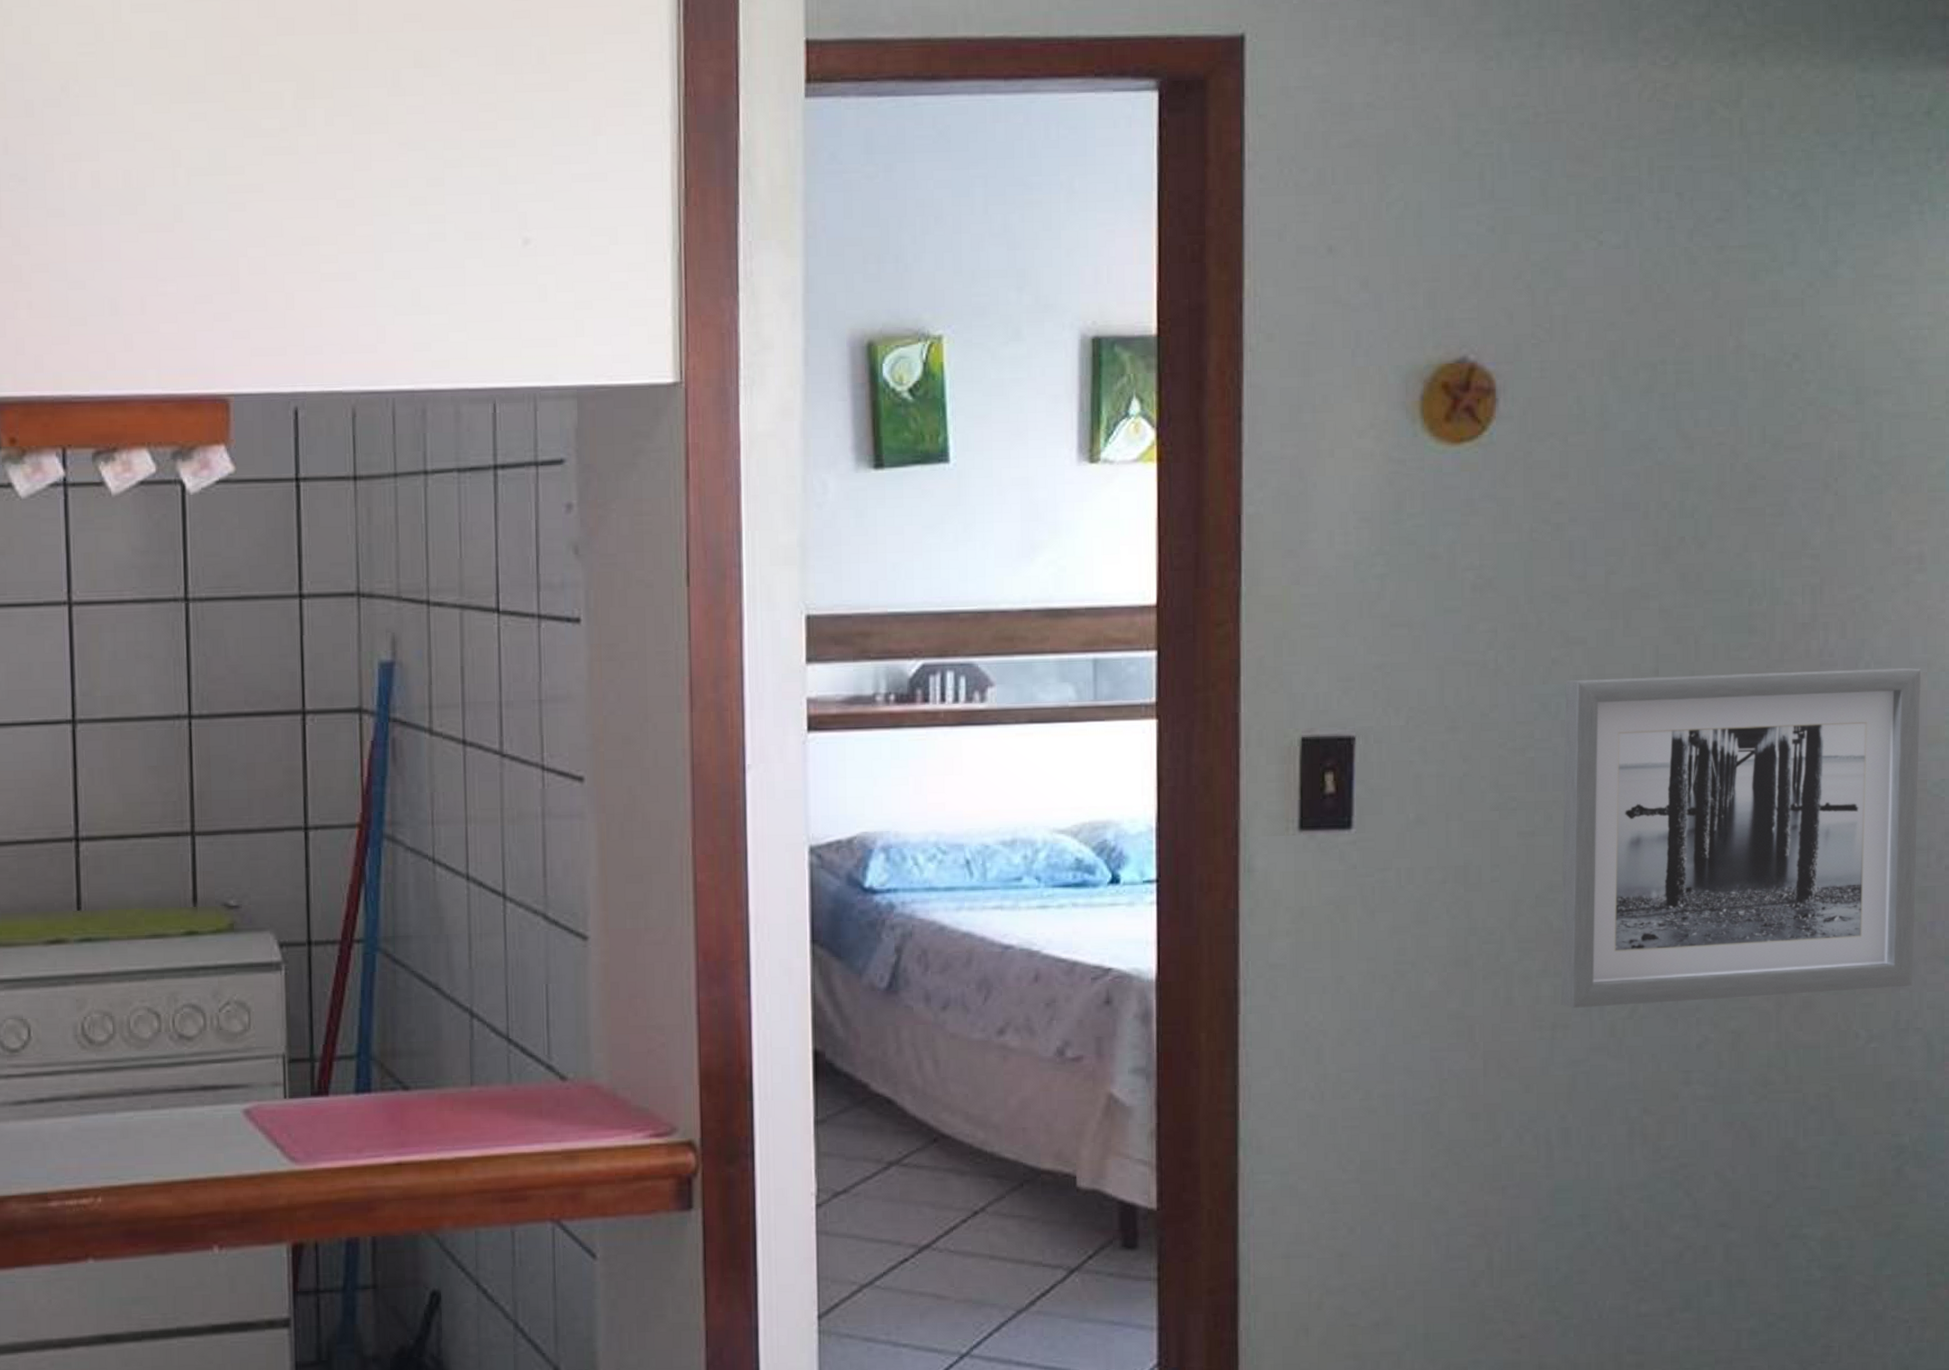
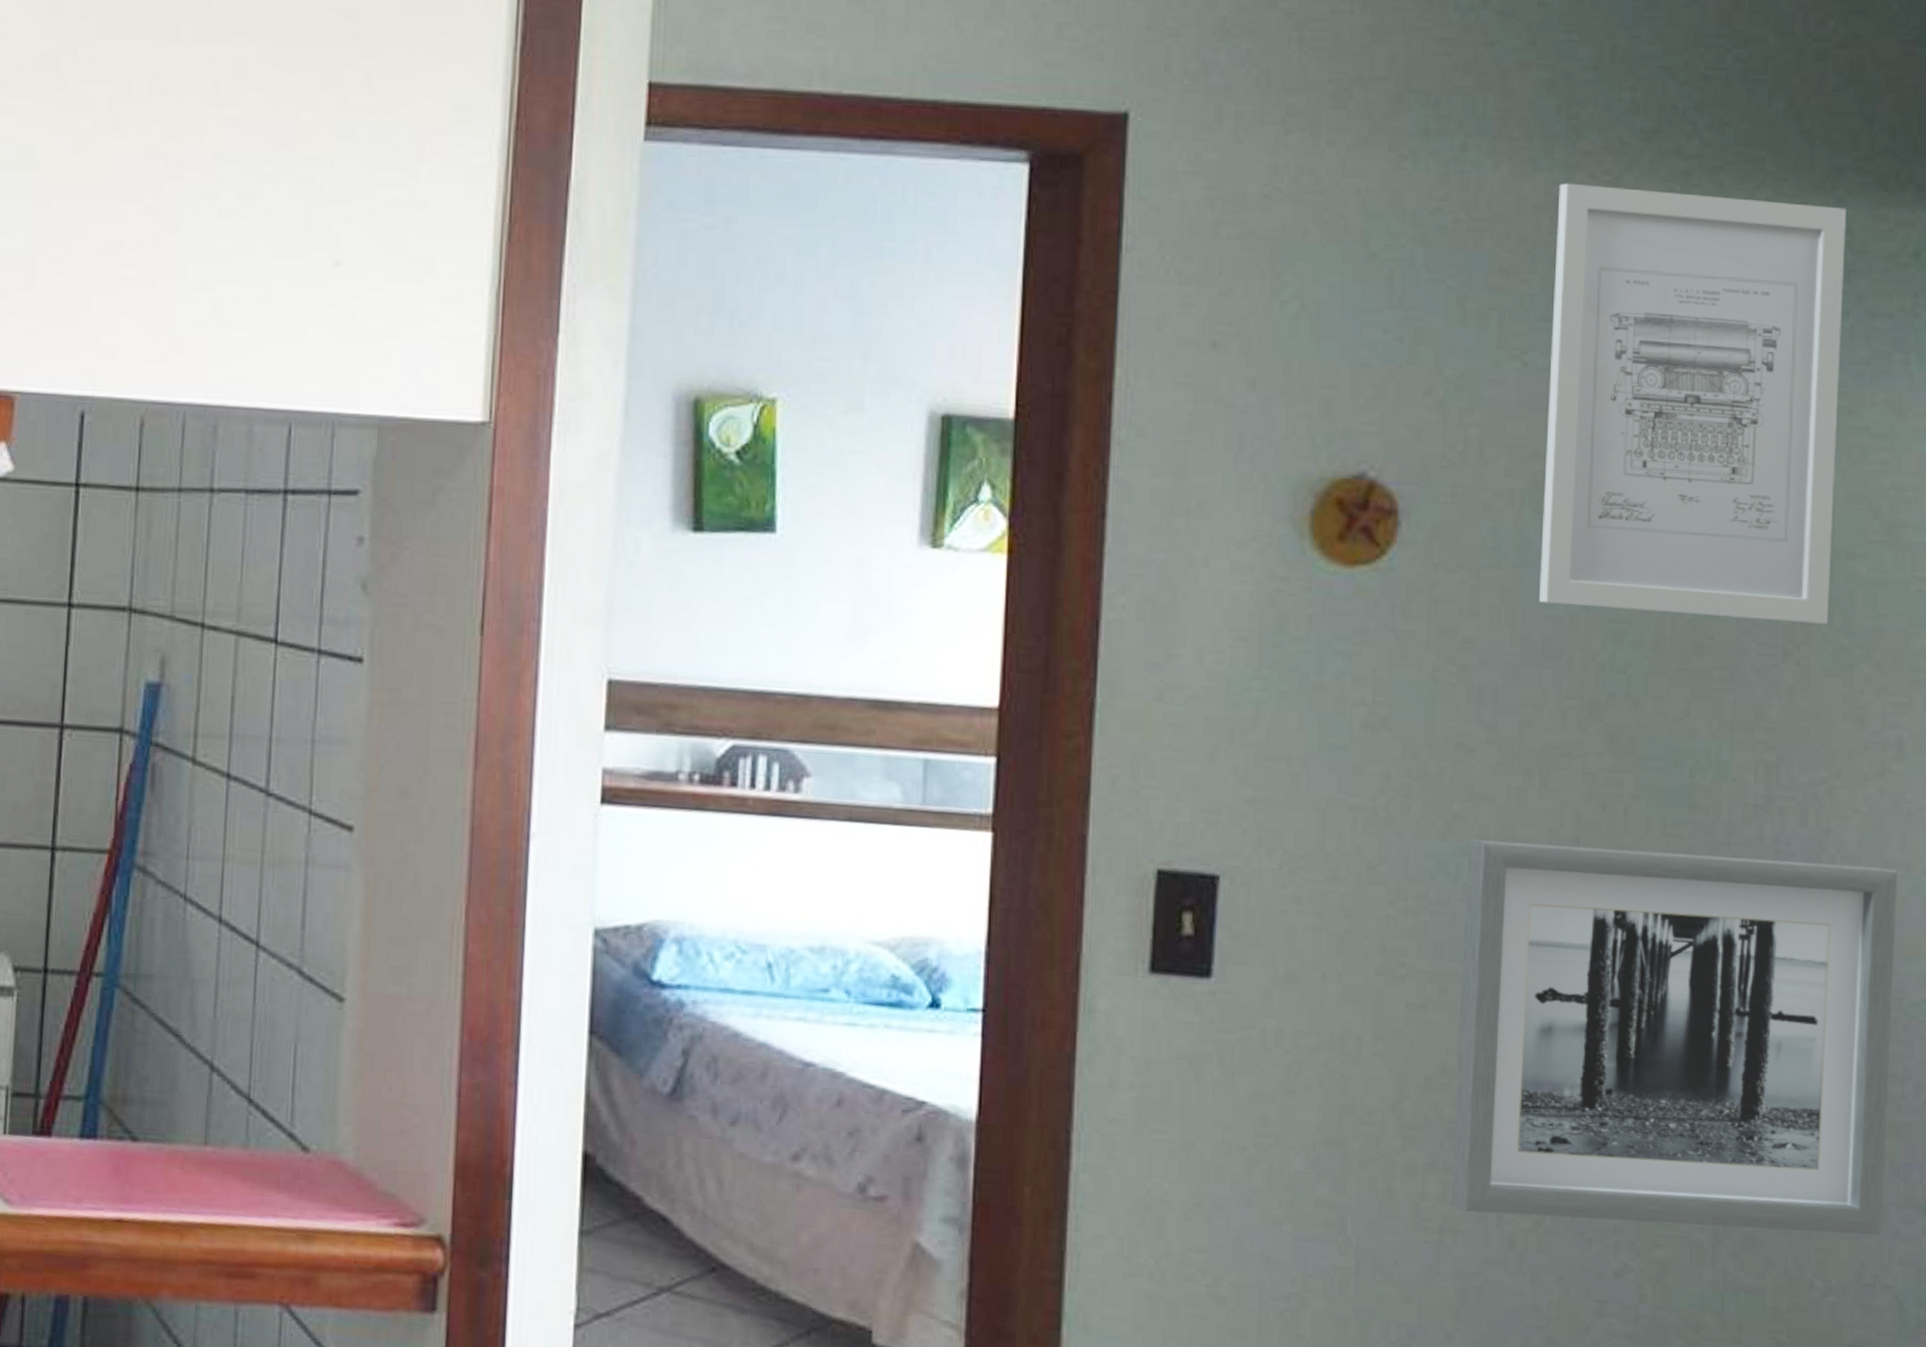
wall art: none [1618,70,1869,461] -> present [1539,183,1846,624]

